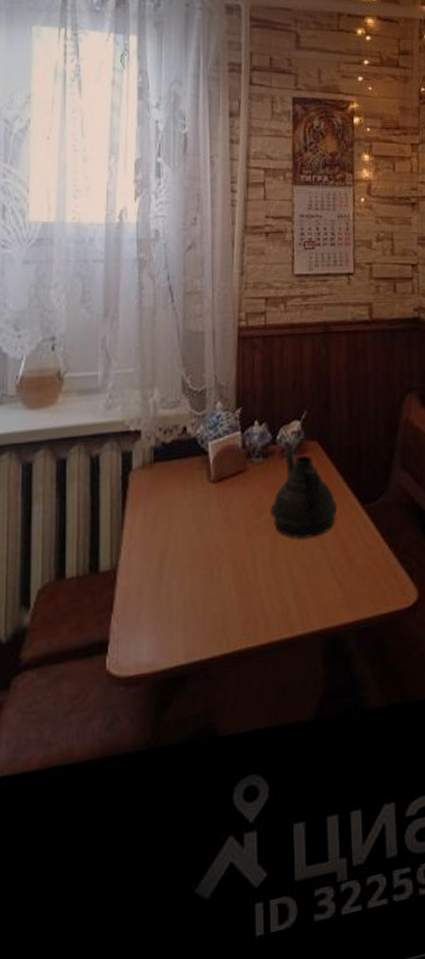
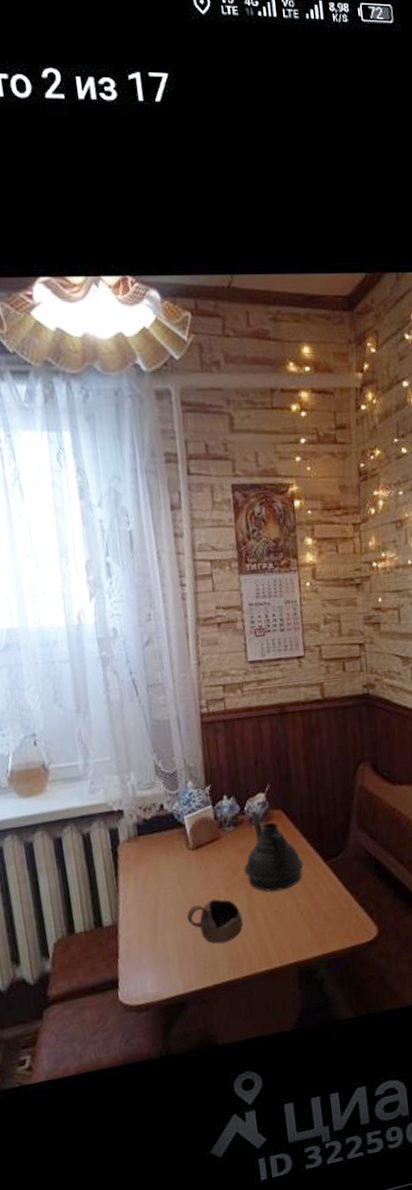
cup: none [198,544,263,602] -> present [186,899,243,944]

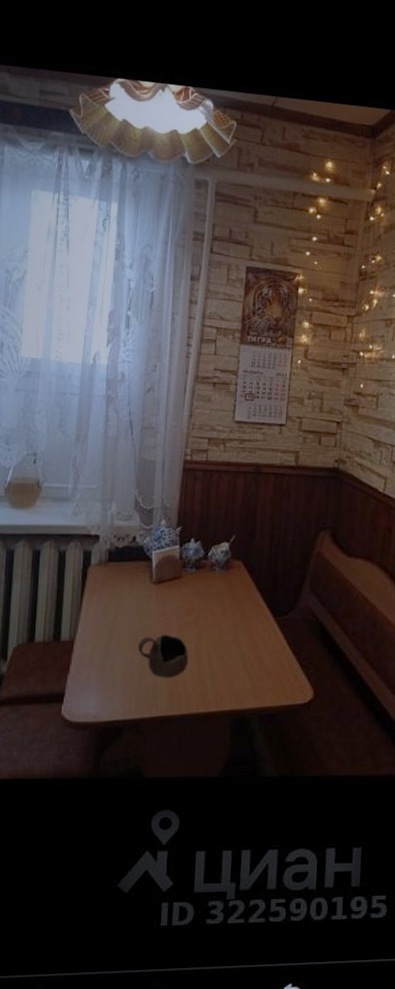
teapot: present [244,811,303,892] -> none [198,558,253,638]

